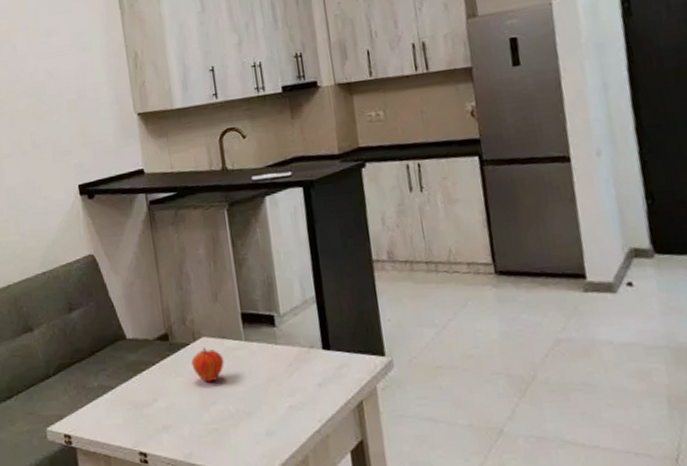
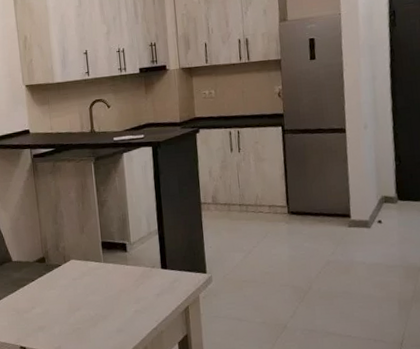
fruit: present [191,347,224,382] -> none [62,267,87,294]

